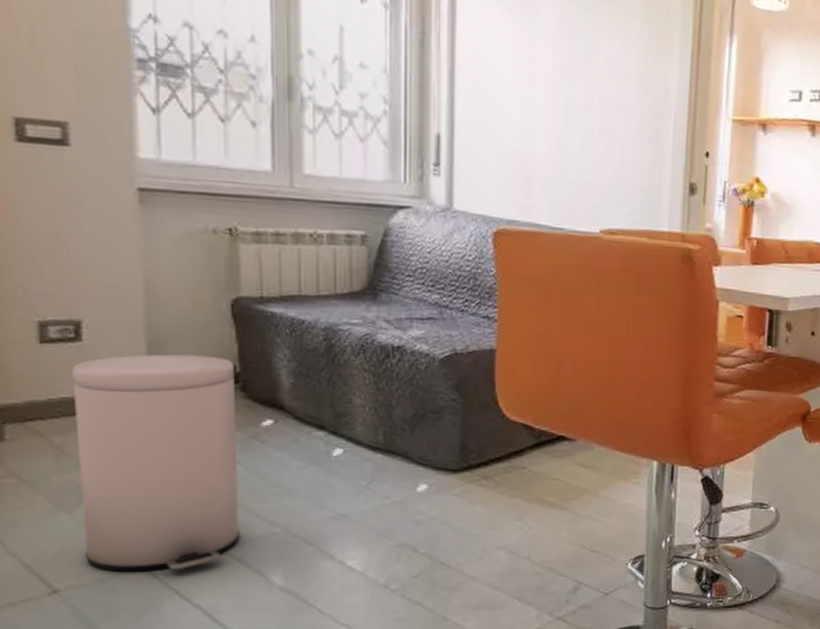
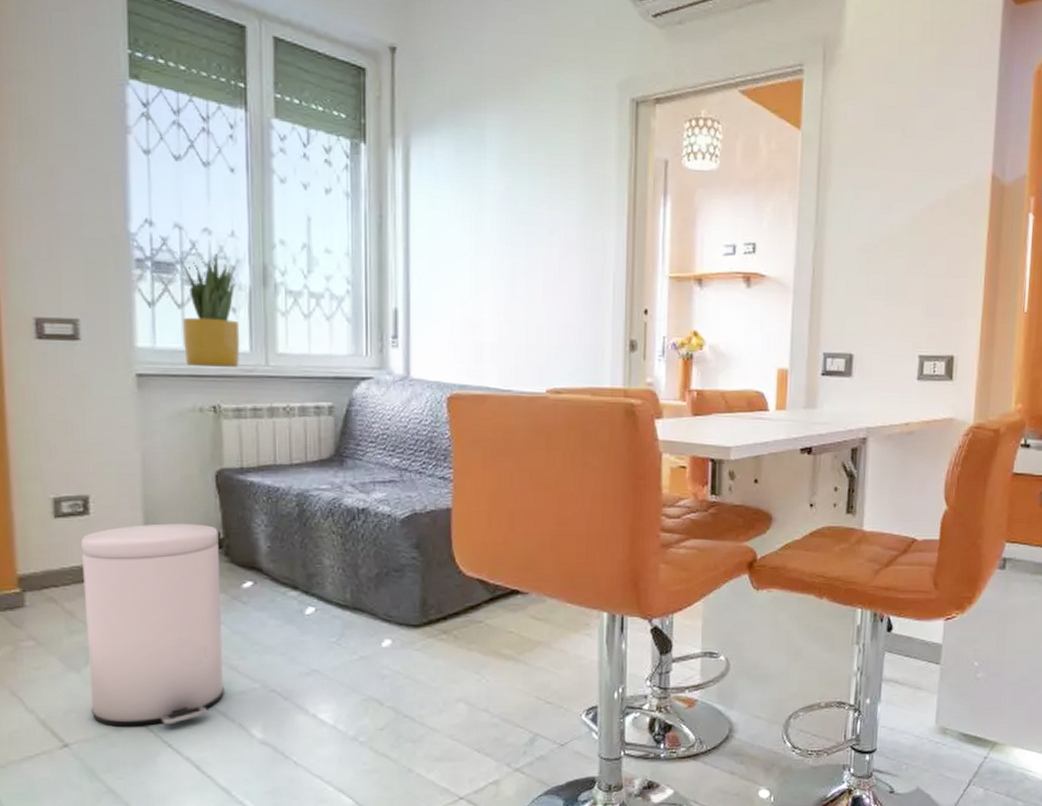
planter: none [186,54,261,187] -> present [177,252,240,367]

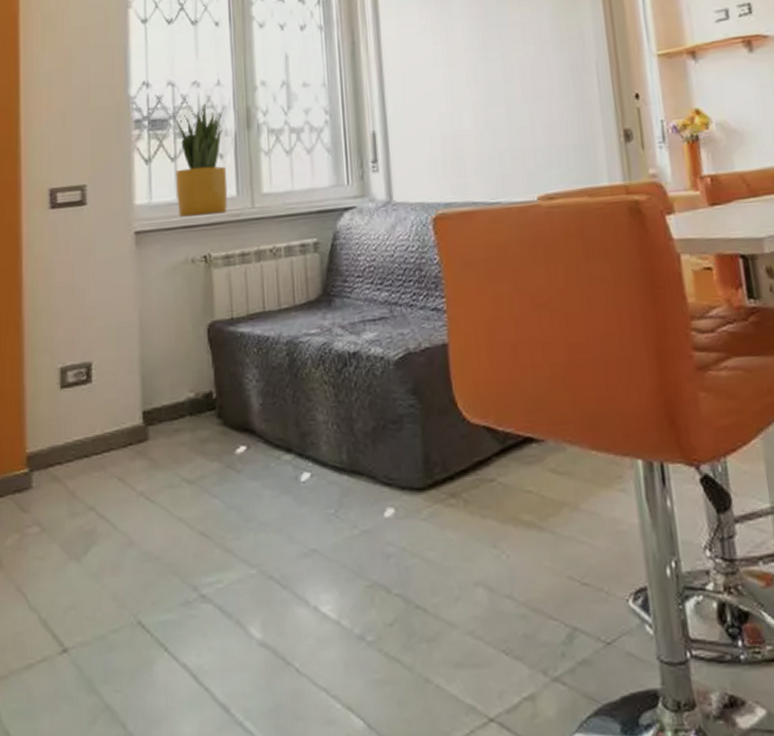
pedal bin: present [80,523,224,727] -> none [83,384,220,626]

